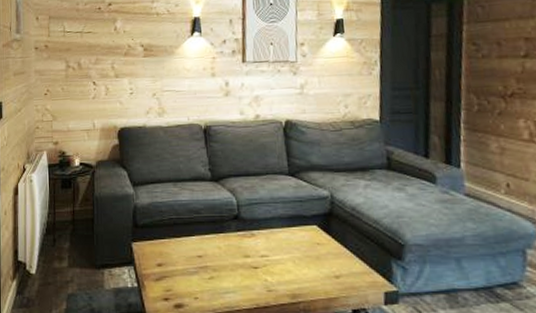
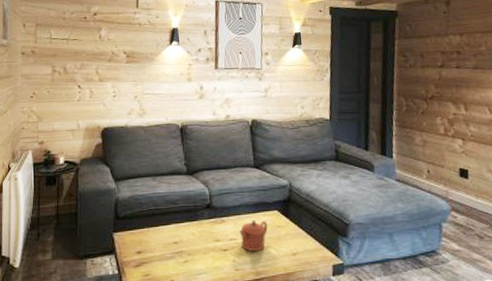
teapot: none [272,234,306,272] -> present [239,219,268,252]

